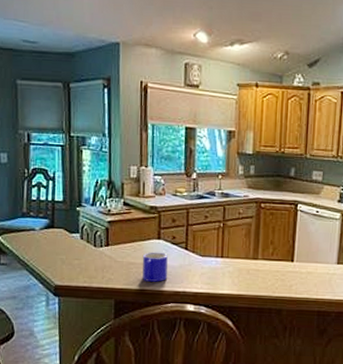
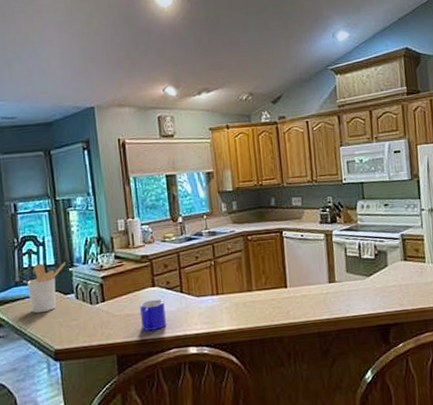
utensil holder: none [34,198,73,247] -> present [27,262,65,314]

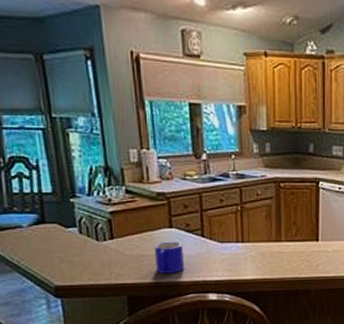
utensil holder: present [27,262,65,314] -> none [18,190,65,246]

